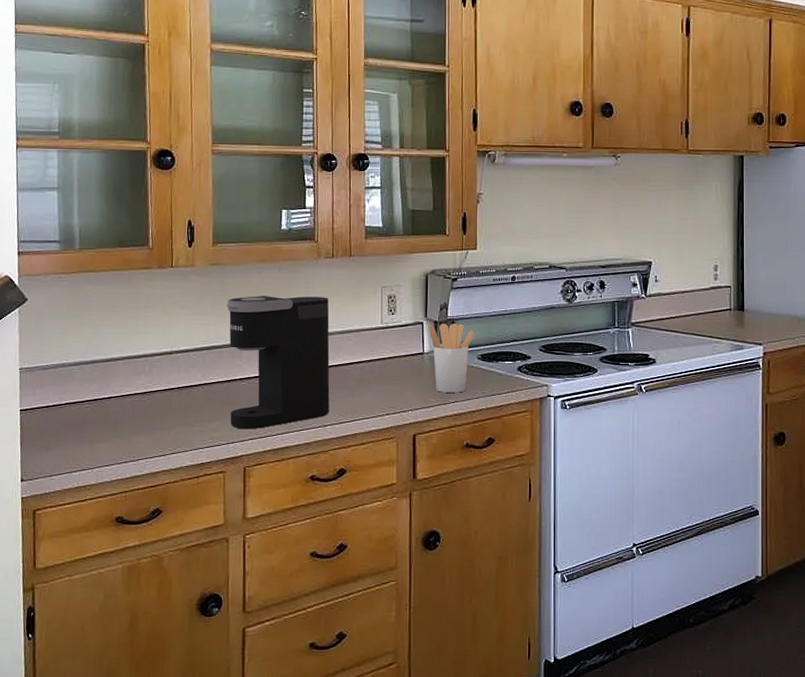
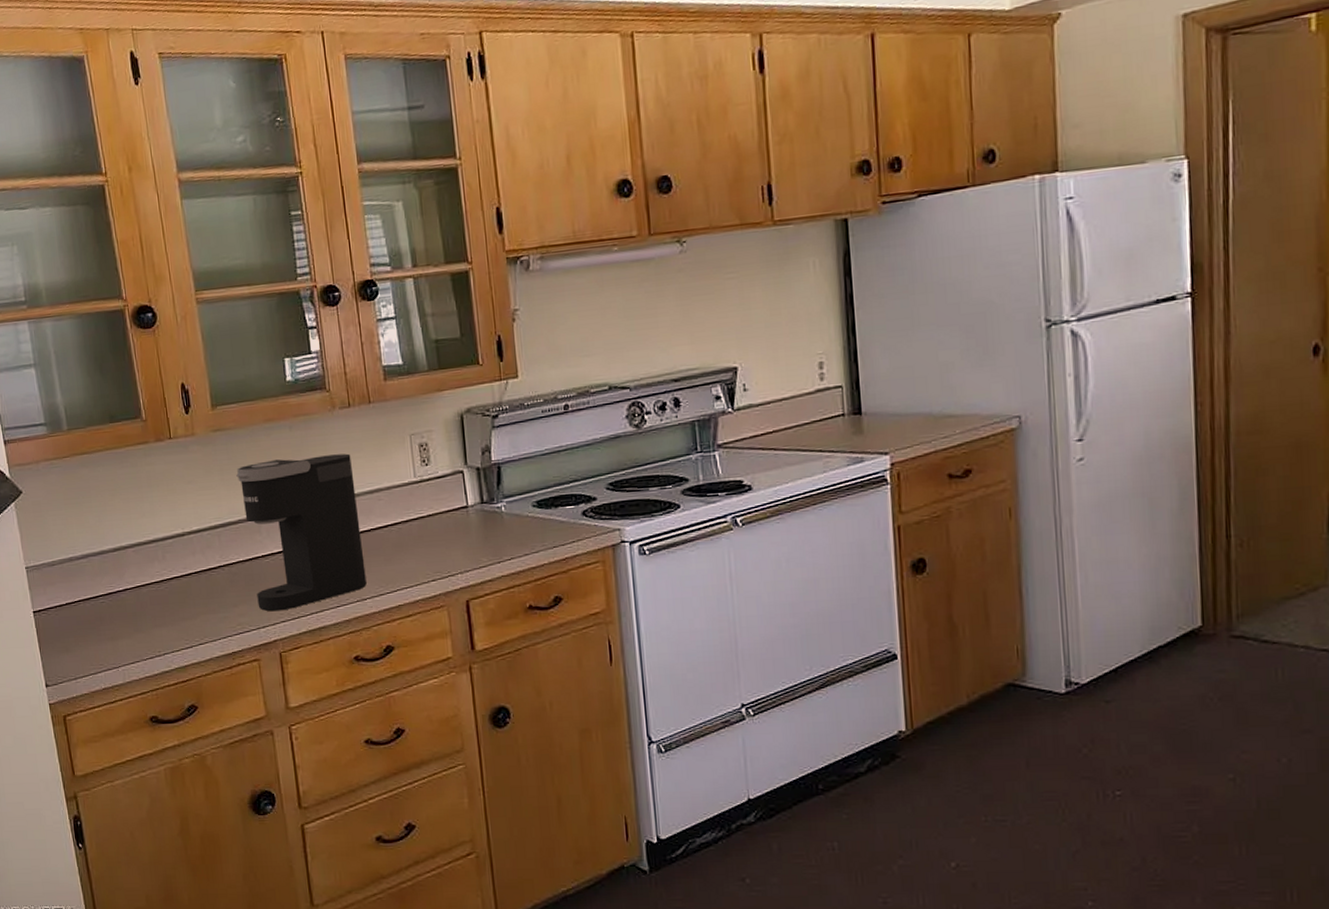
utensil holder: present [429,323,475,393] -> none [471,467,527,550]

